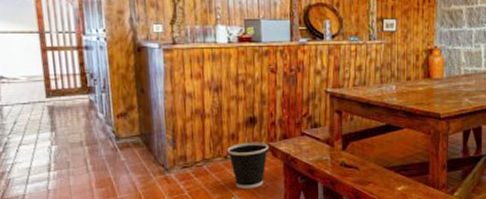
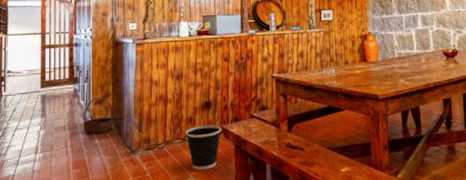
basket: none [104,109,142,151] -> present [83,97,114,134]

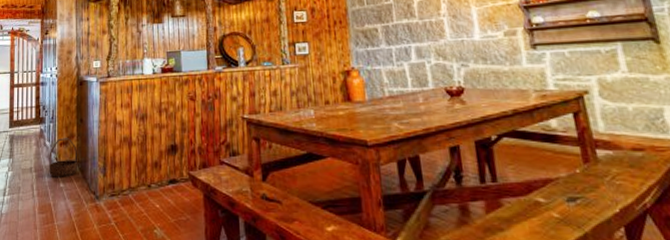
wastebasket: present [185,124,221,170] -> none [150,170,189,221]

